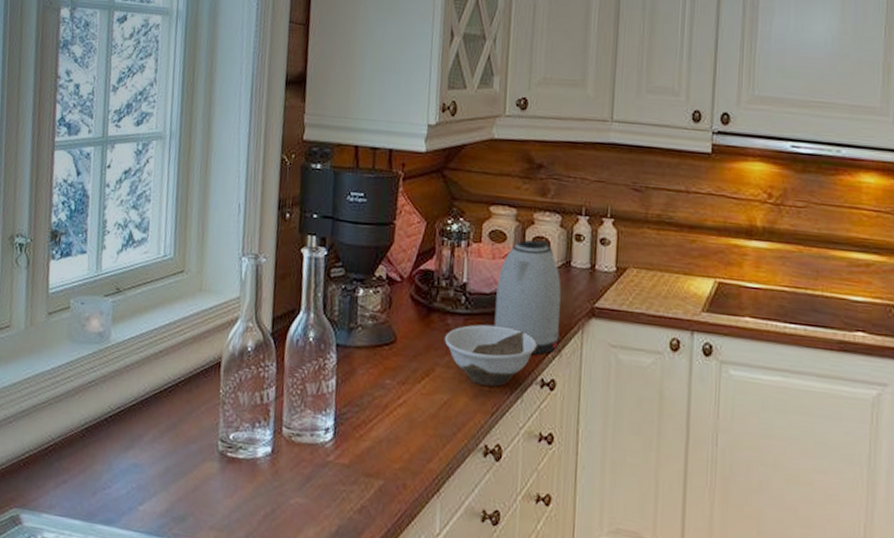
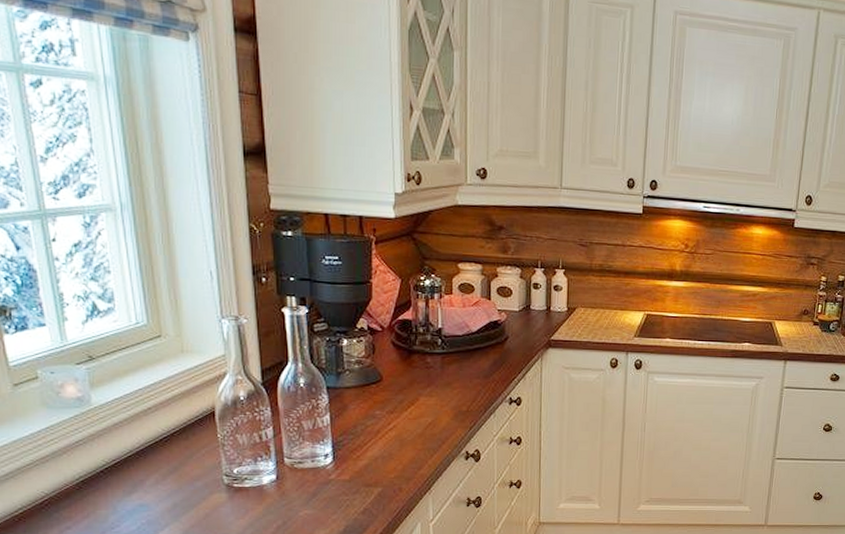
bowl: present [444,324,537,387] -> none [425,360,505,407]
kettle: present [494,240,561,355] -> none [468,289,523,380]

